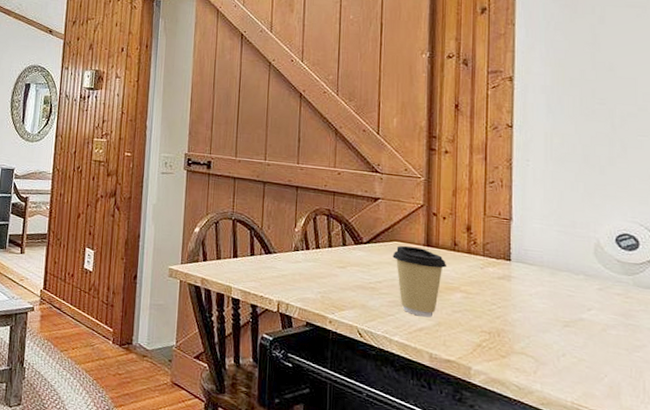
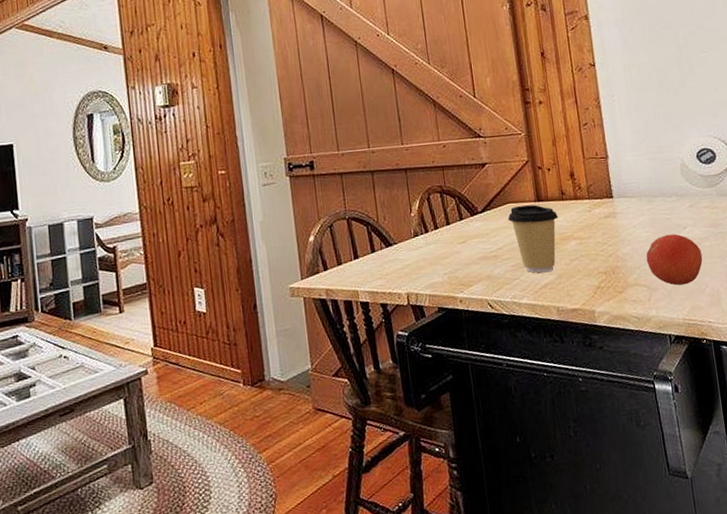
fruit: none [539,311,606,369] -> present [646,233,703,286]

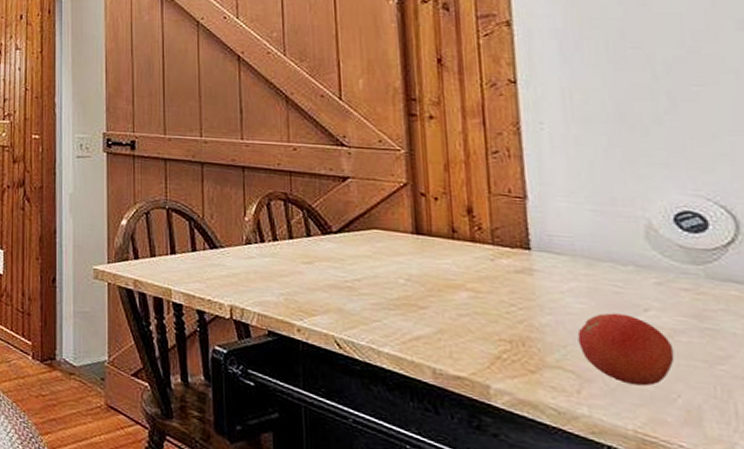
coffee cup: present [508,204,559,273] -> none [372,234,446,323]

